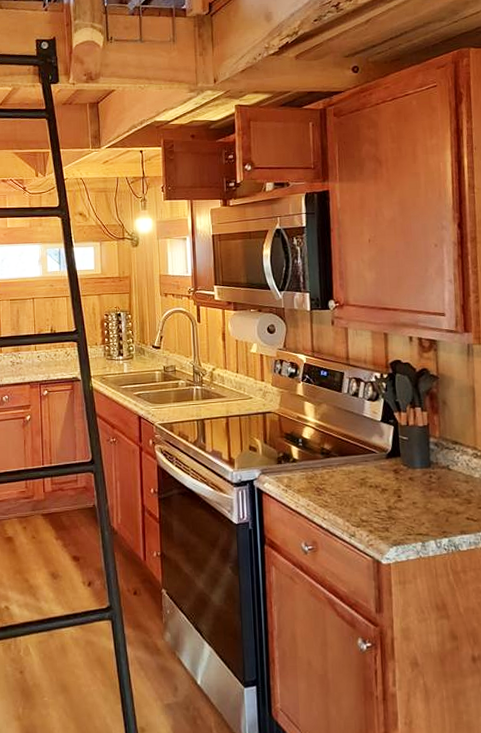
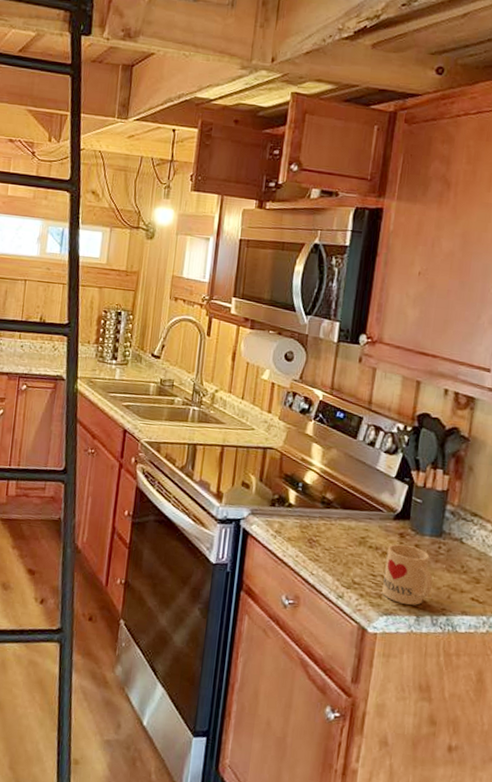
mug: none [386,479,430,533] -> present [382,543,433,605]

